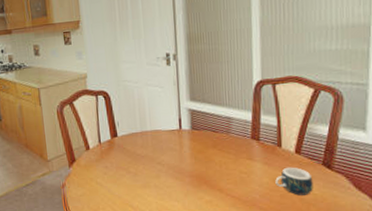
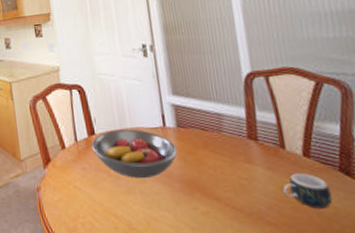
fruit bowl: none [113,131,190,175] -> present [91,129,178,179]

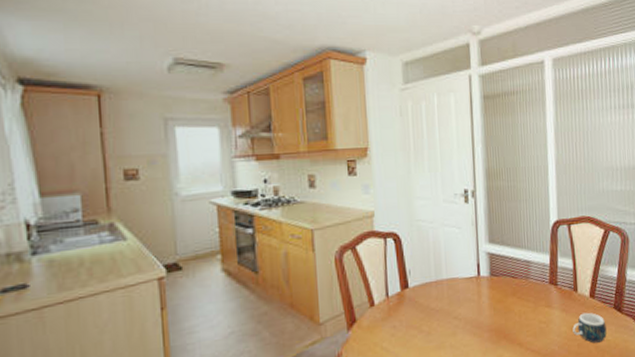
fruit bowl: present [91,129,178,179] -> none [404,280,489,332]

